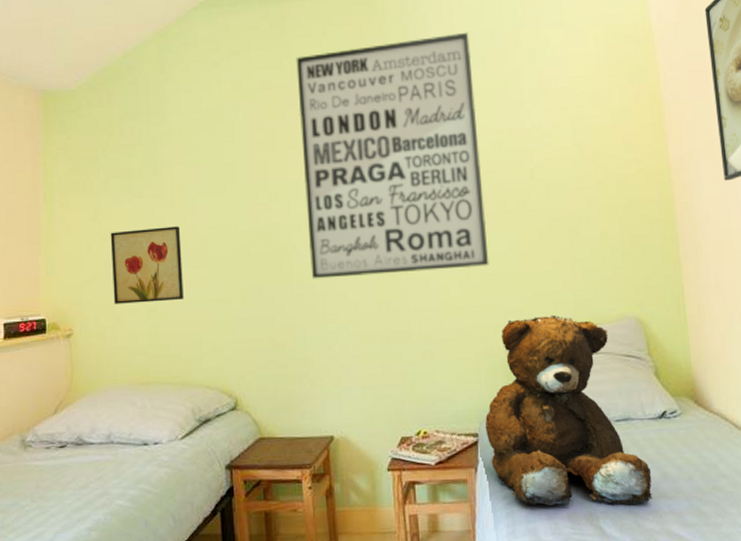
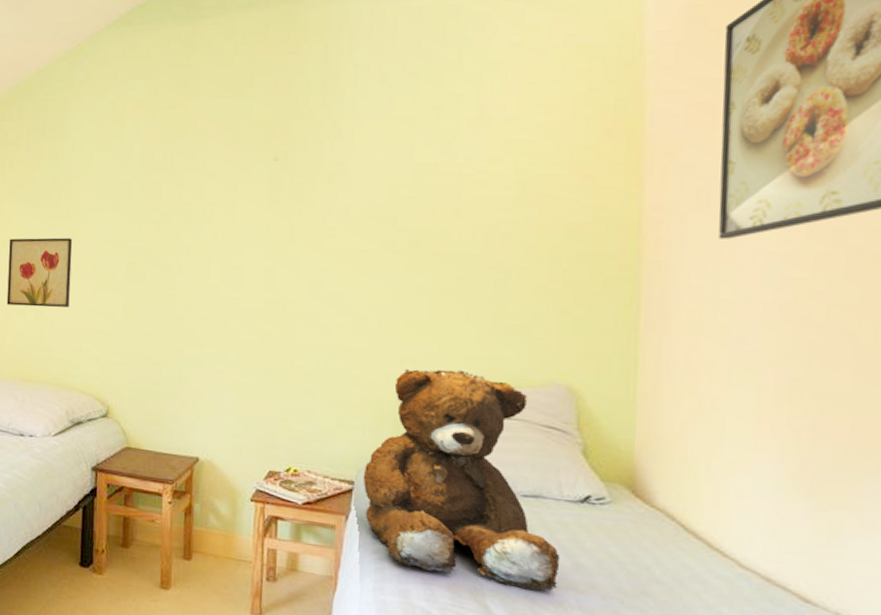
wall art: present [296,32,489,279] -> none [195,52,401,309]

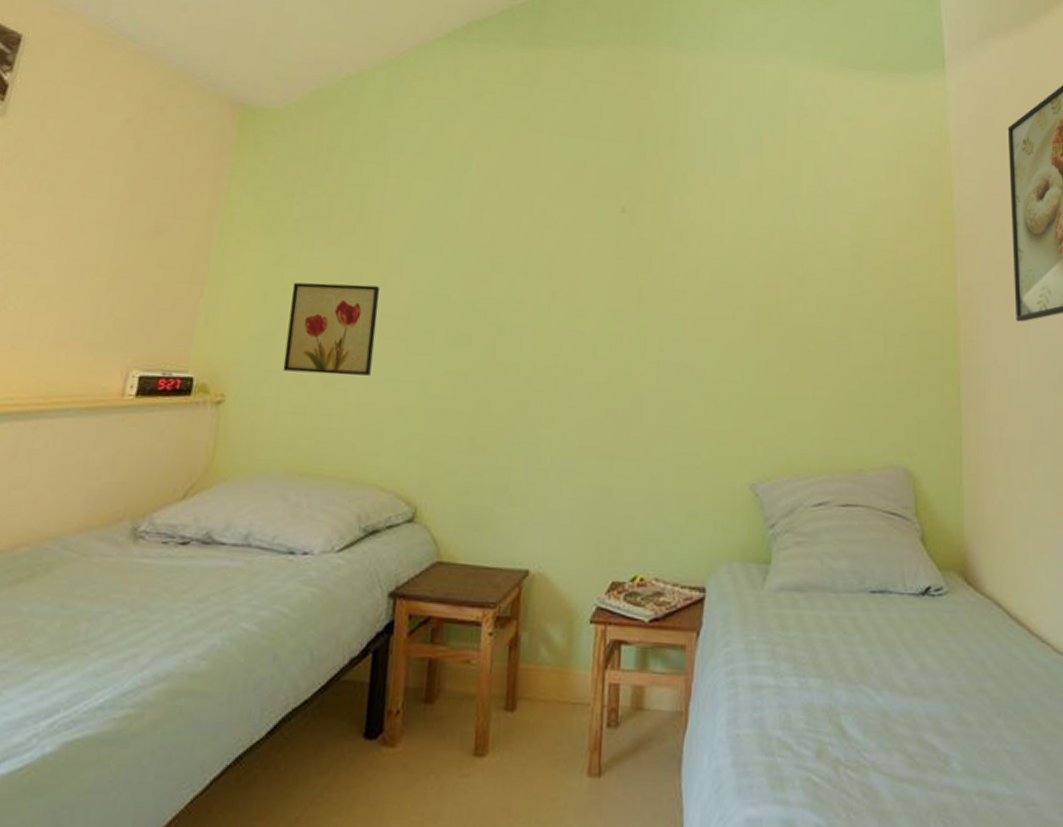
teddy bear: present [363,368,561,592] -> none [714,451,907,701]

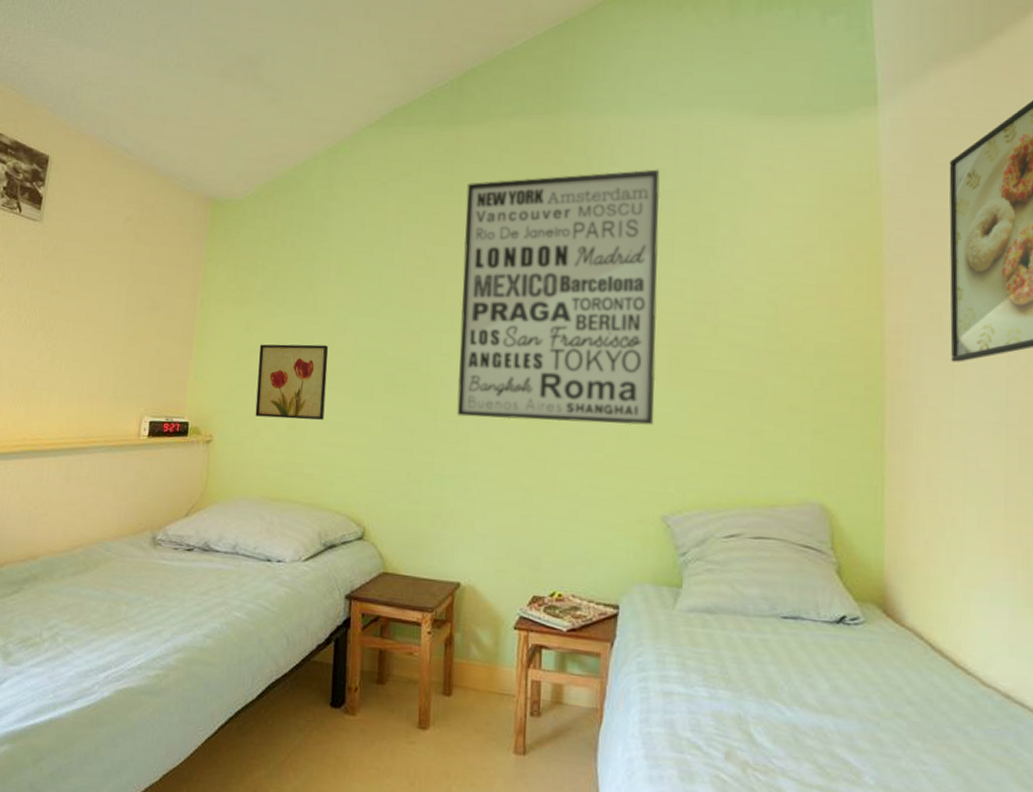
wall art: none [529,110,747,384] -> present [457,169,660,425]

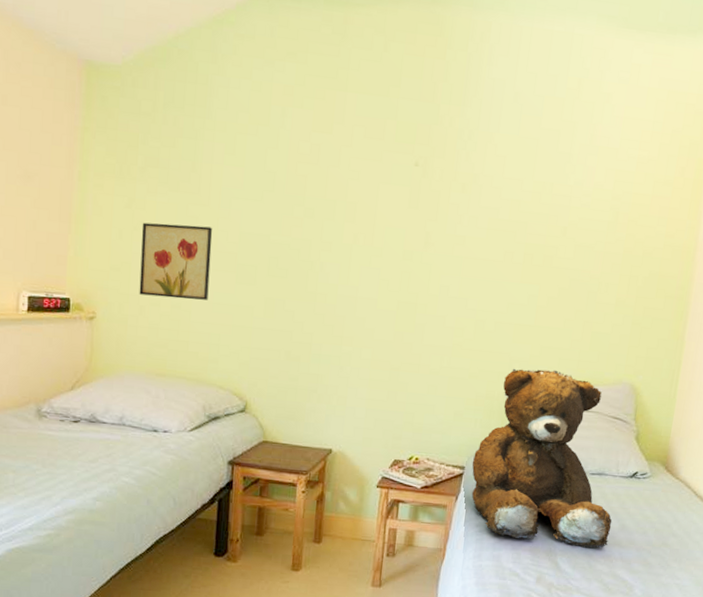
wall art: present [457,169,660,425] -> none [334,69,532,315]
teddy bear: none [627,487,819,717] -> present [471,368,612,548]

